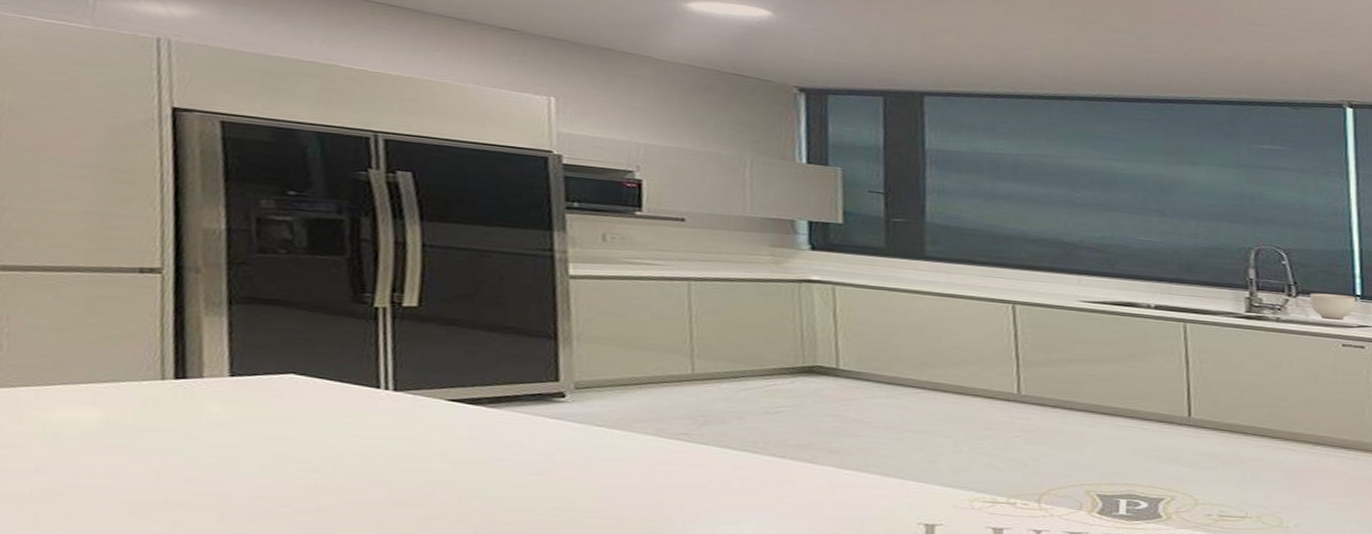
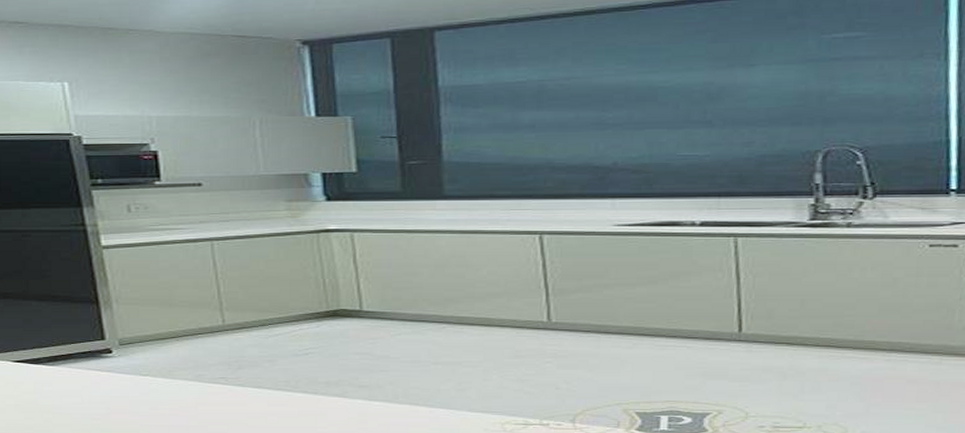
bowl: present [1310,293,1355,320] -> none [890,191,949,219]

